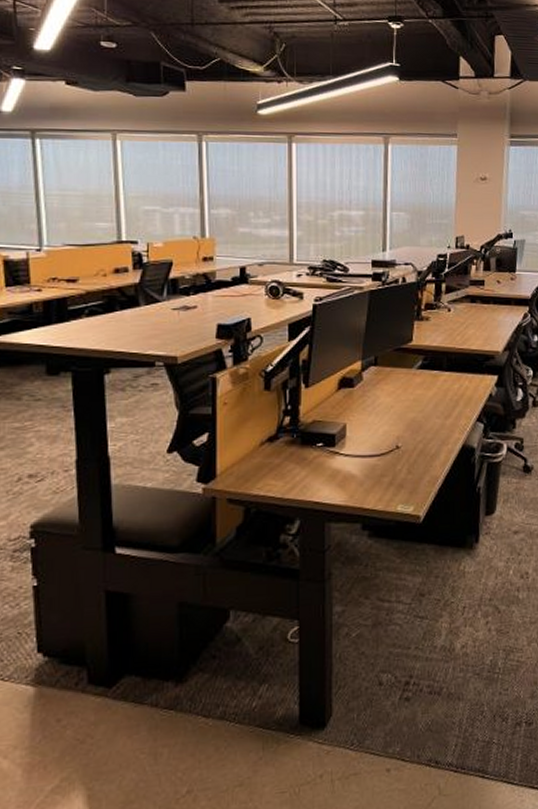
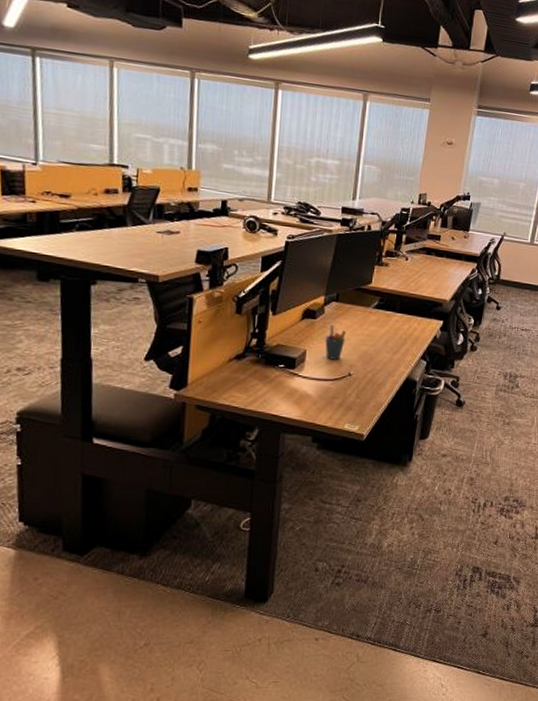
pen holder: none [366,392,389,432] -> present [325,324,346,360]

